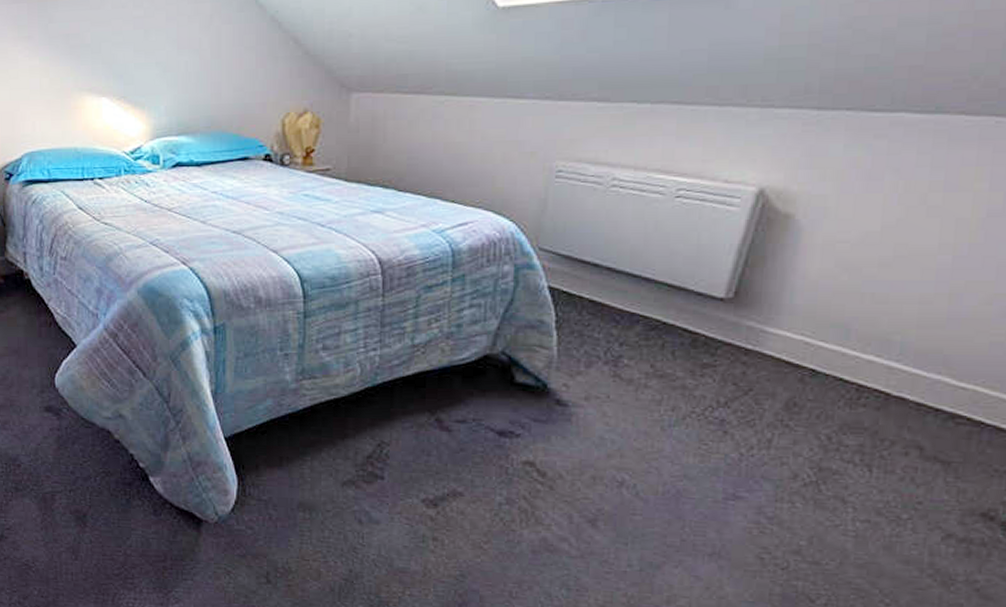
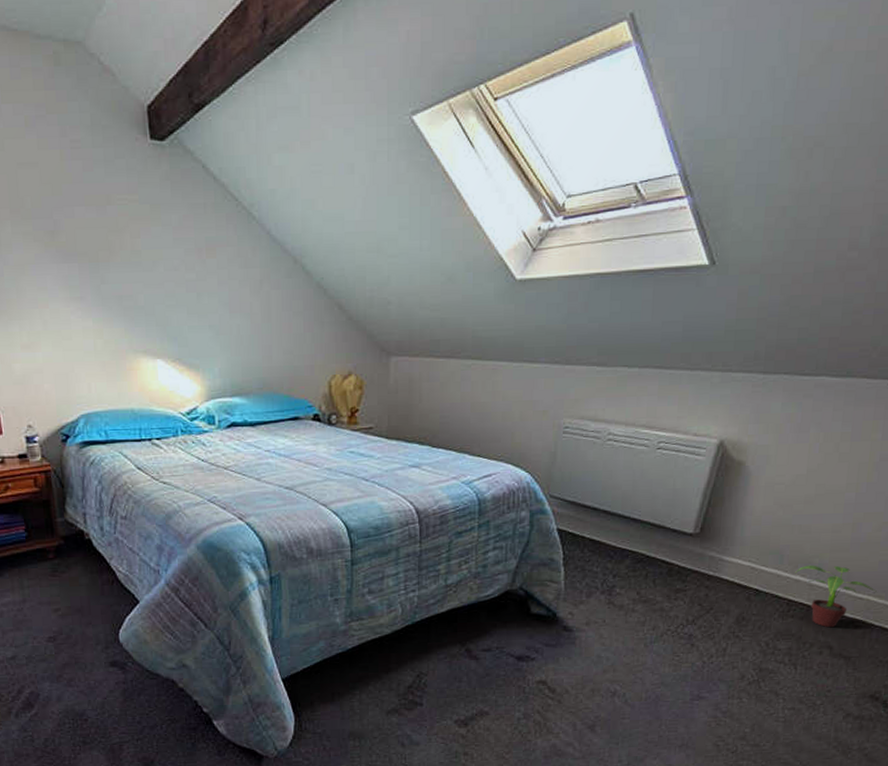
potted plant: none [867,343,987,423] -> present [795,565,877,628]

